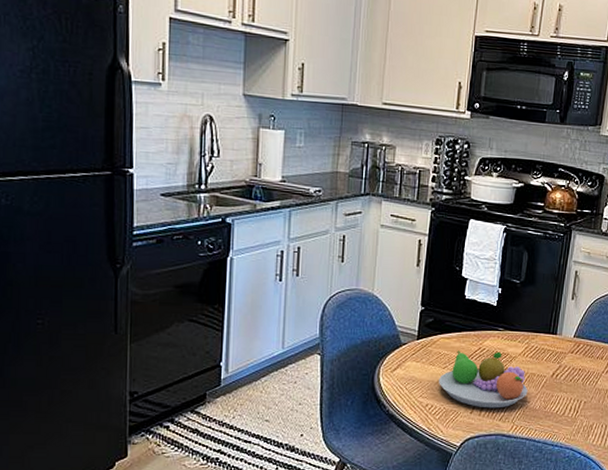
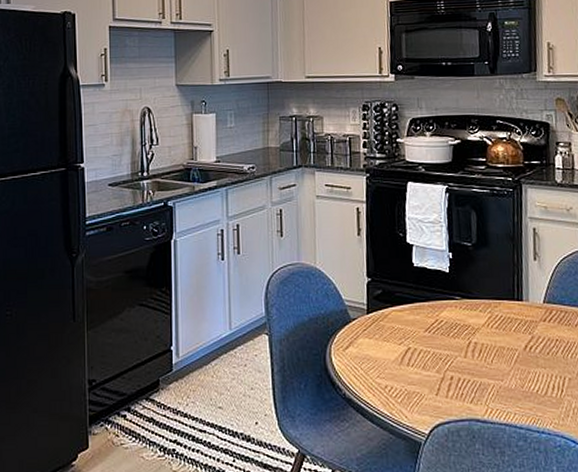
fruit bowl: present [439,350,528,409] -> none [396,324,499,389]

